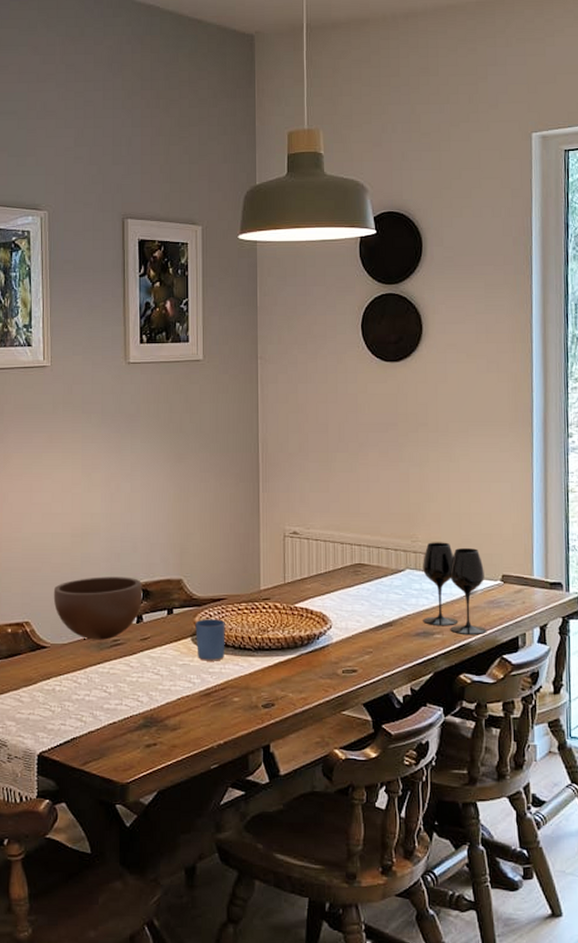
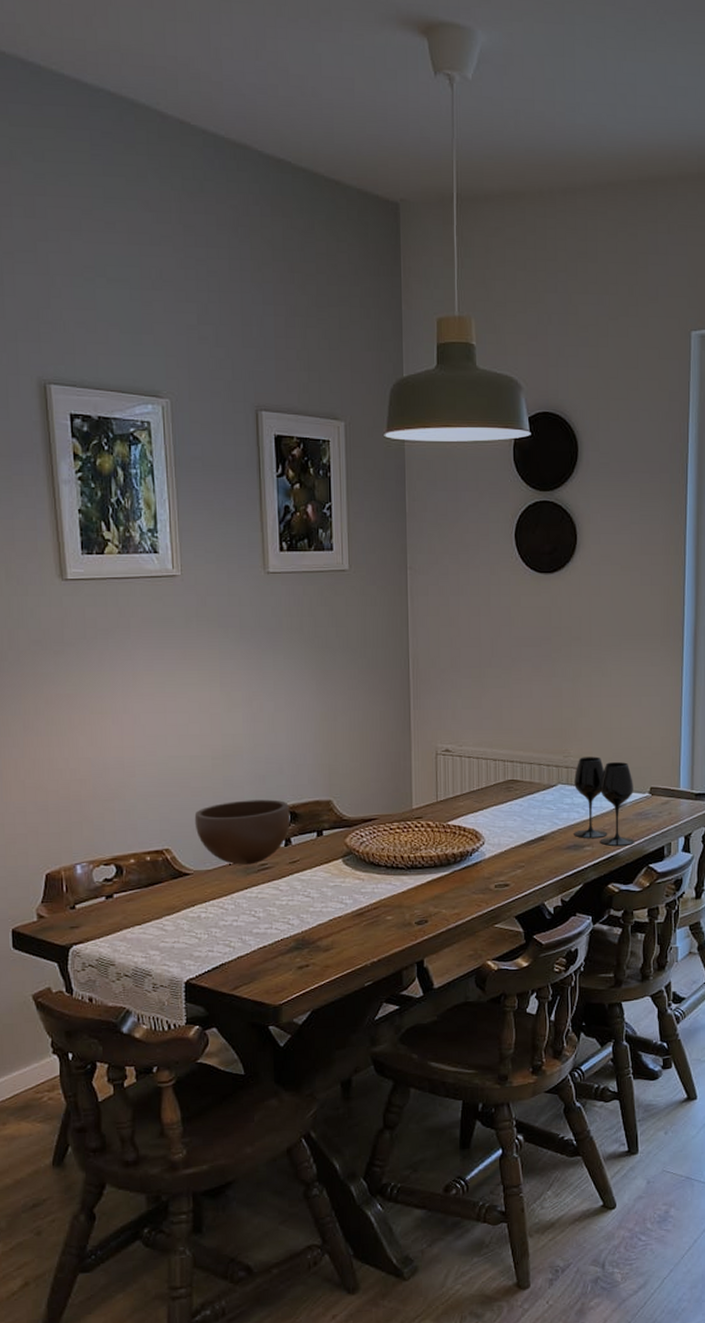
mug: present [195,619,225,661] -> none [346,839,378,882]

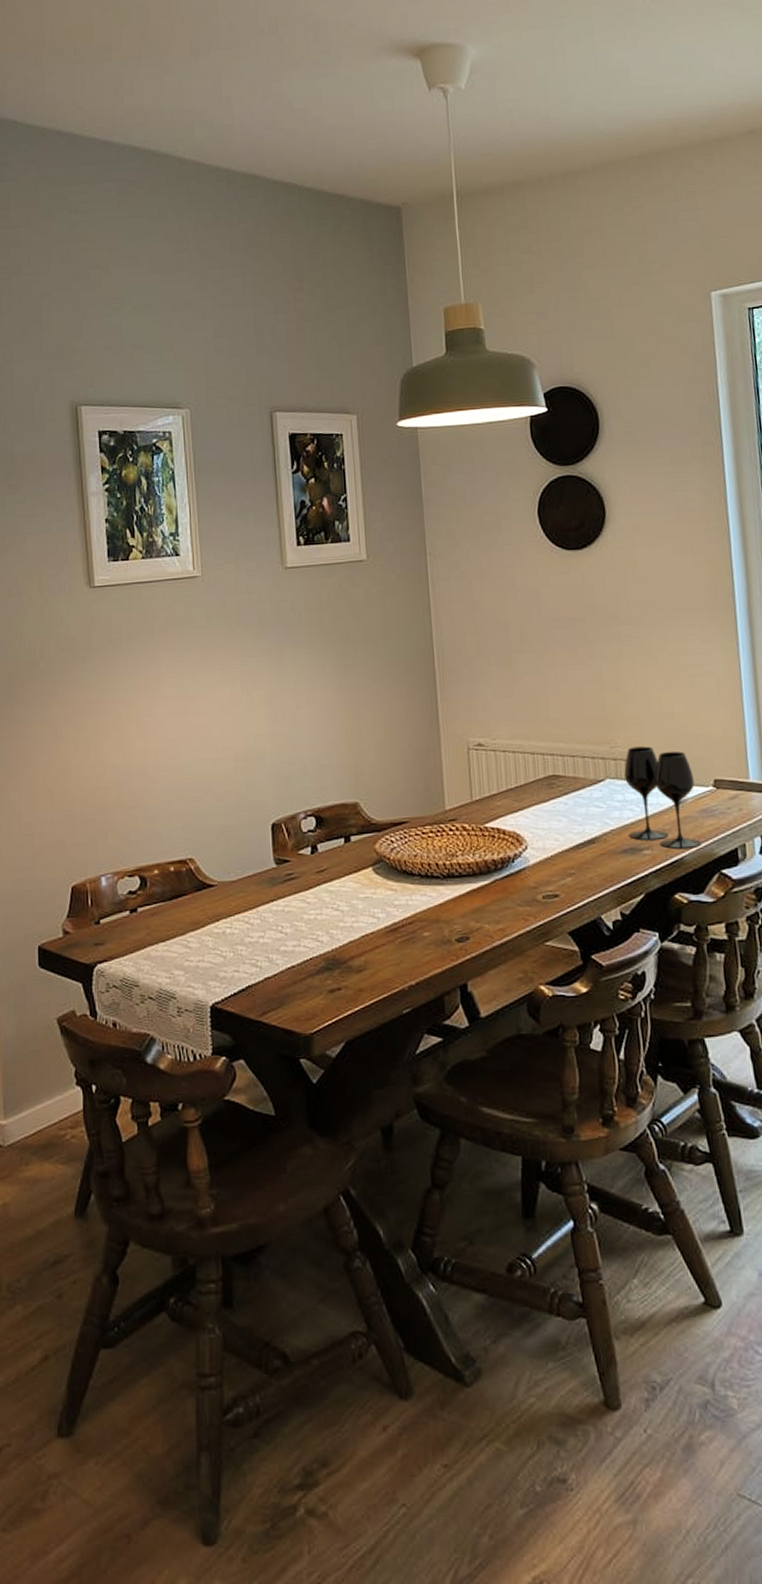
bowl: present [194,799,291,865] -> none [217,803,316,875]

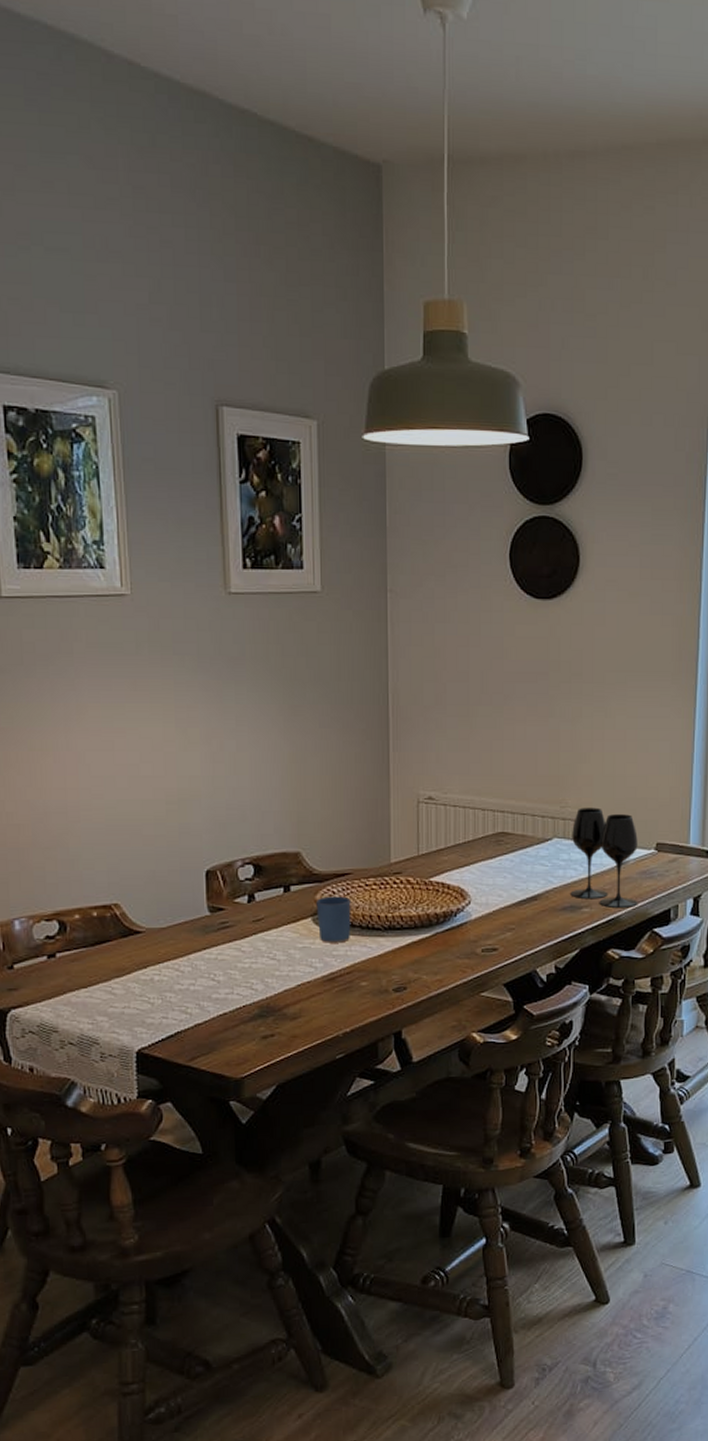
mug: none [376,845,410,893] -> present [316,896,351,943]

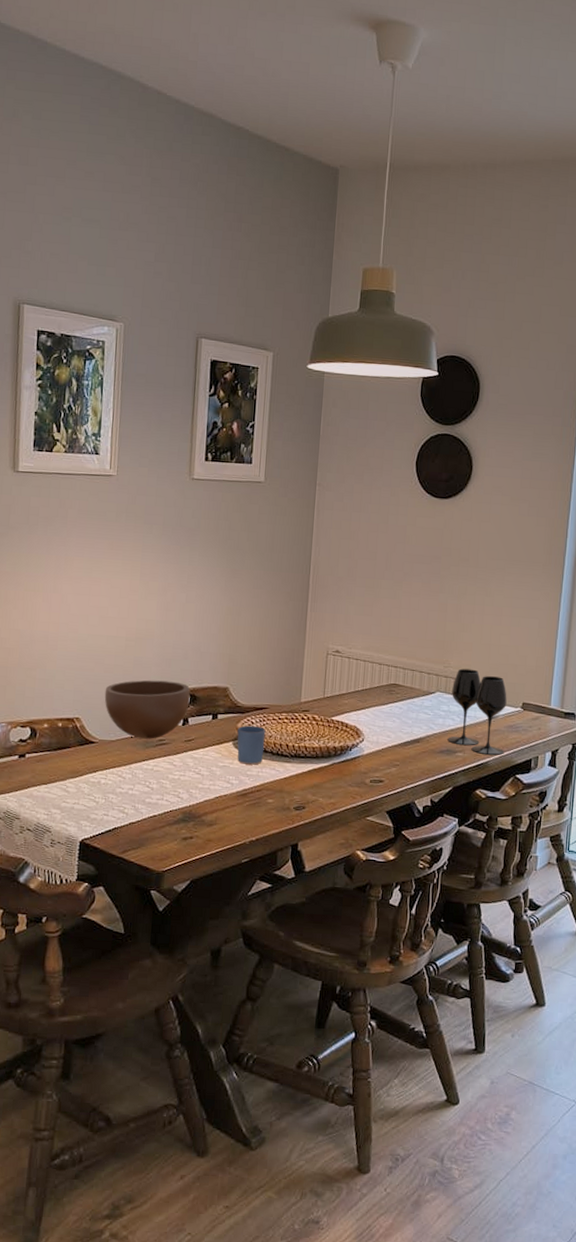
bowl: none [146,850,254,923] -> present [104,680,191,739]

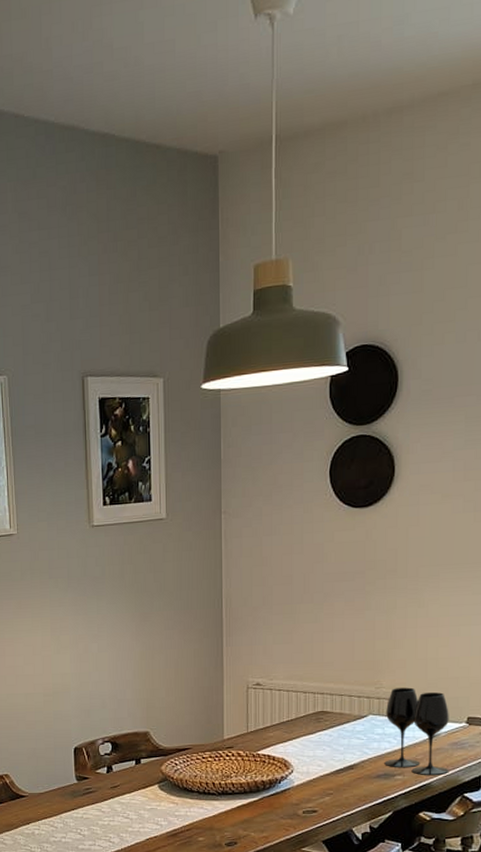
bowl: present [104,680,191,739] -> none [29,731,112,789]
mug: present [237,725,266,765] -> none [162,767,191,805]

